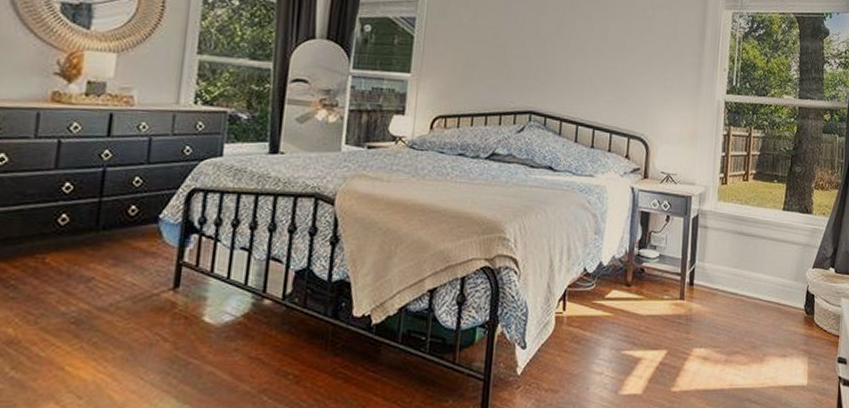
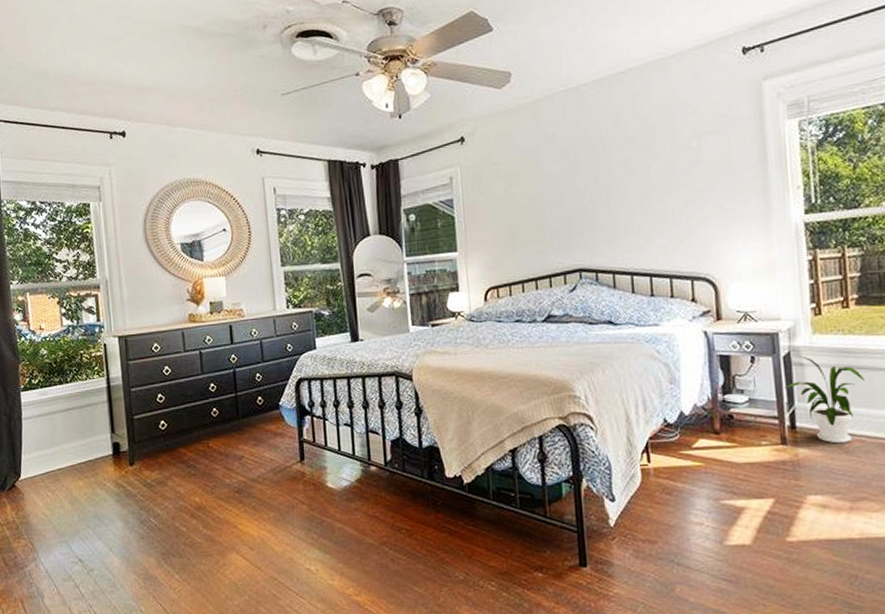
house plant: none [689,218,752,302] -> present [784,355,865,444]

